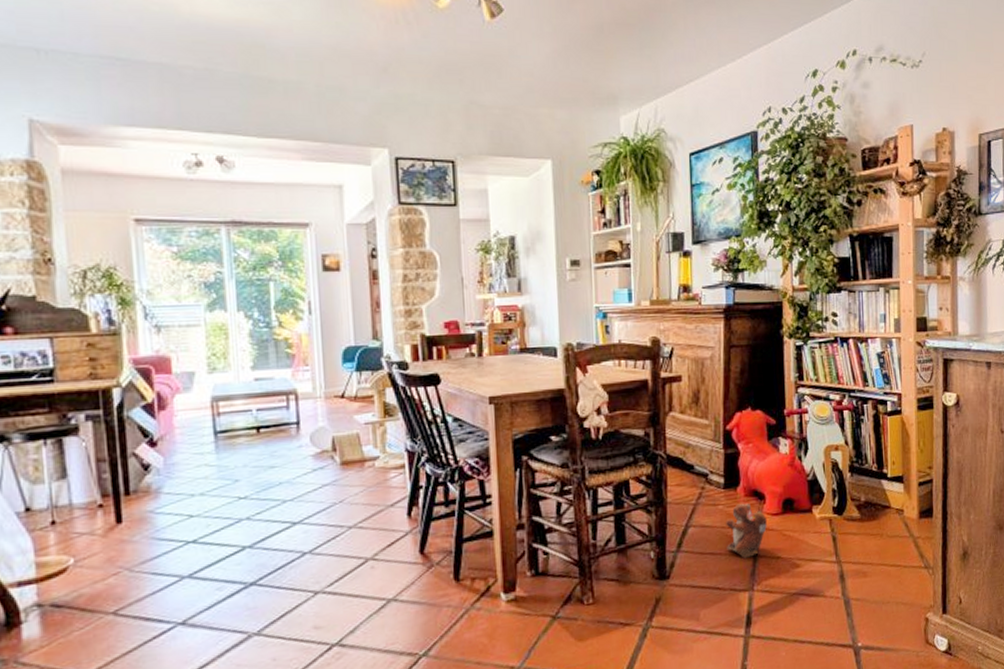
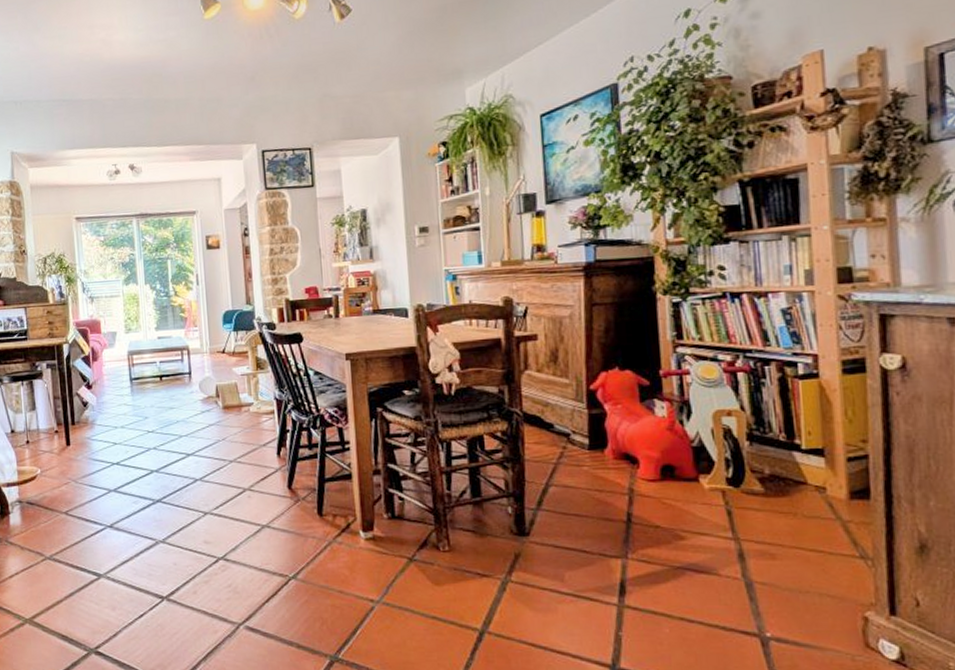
plush toy: present [726,503,767,558] -> none [592,466,642,523]

